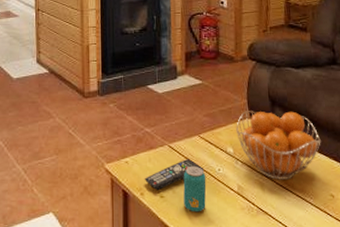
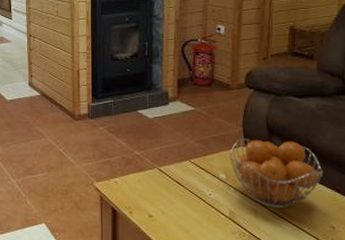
remote control: present [144,159,205,191] -> none [133,182,195,211]
beverage can: present [183,165,207,213] -> none [172,189,196,233]

